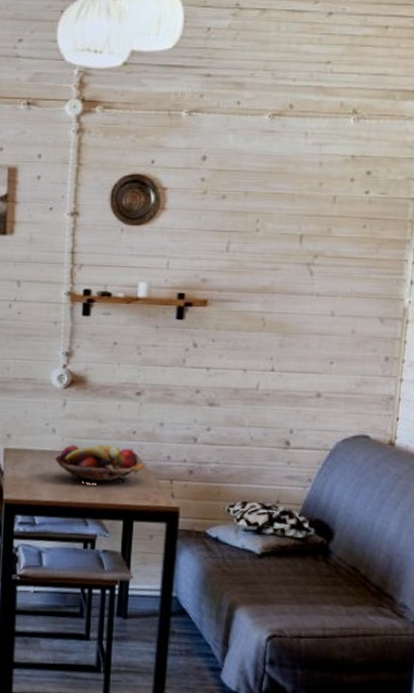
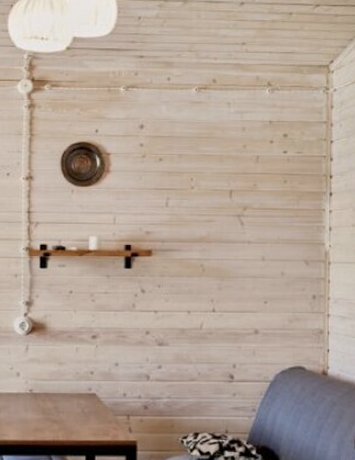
fruit basket: present [54,444,144,483] -> none [19,385,103,421]

